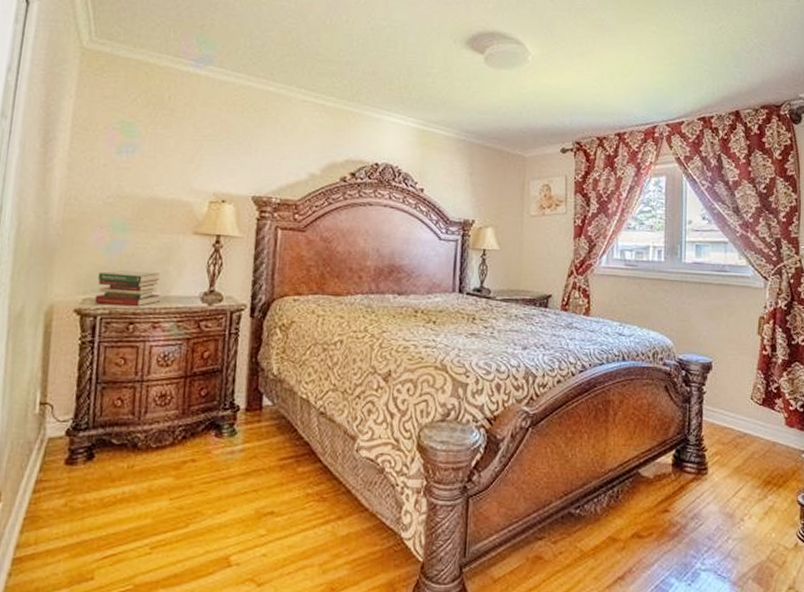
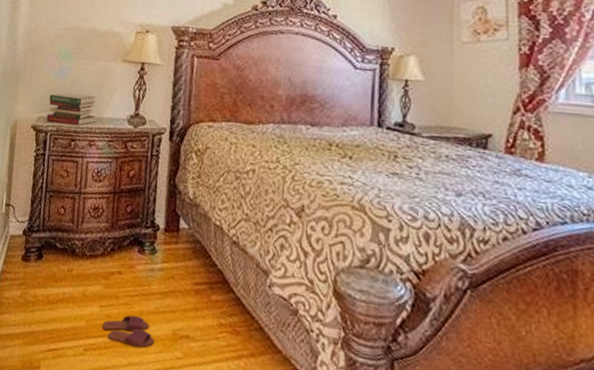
slippers: none [173,502,235,533] -> present [103,315,155,348]

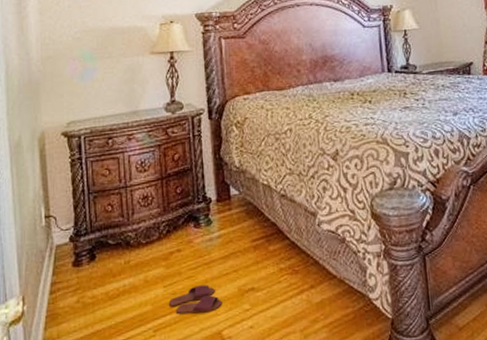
books: present [46,92,96,126] -> none [77,92,131,125]

